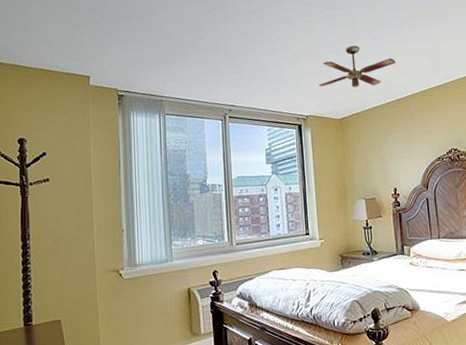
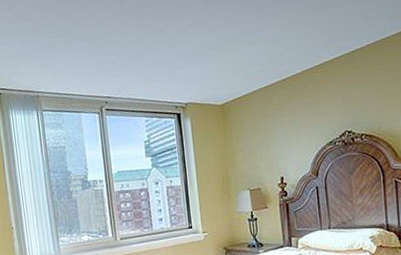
ceiling fan: present [318,45,396,87] -> none [197,20,283,71]

